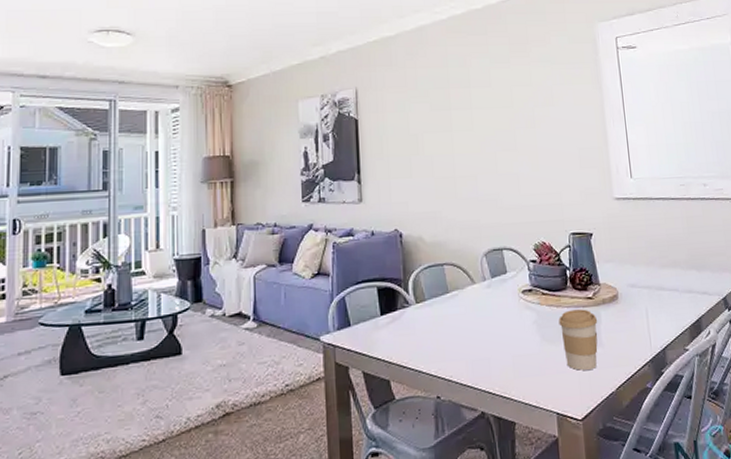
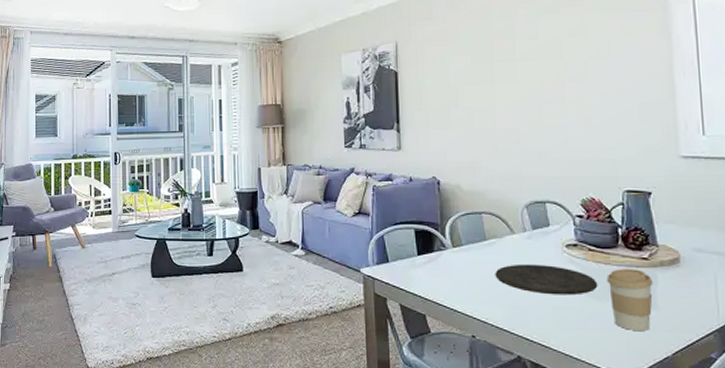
plate: none [457,313,552,344] -> present [495,264,598,296]

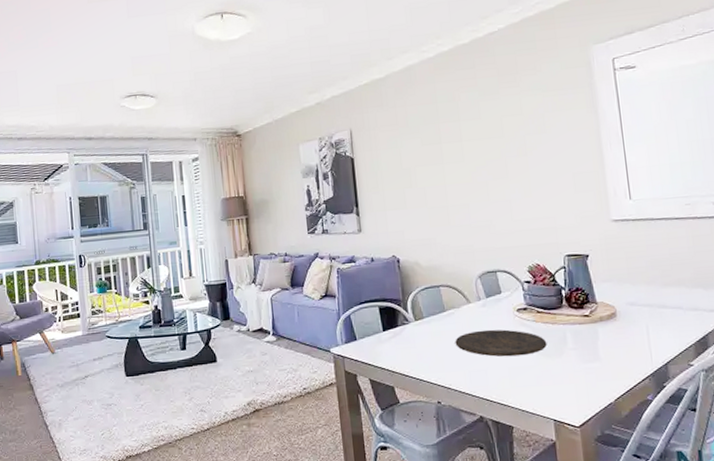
coffee cup: present [607,269,654,332] -> none [554,326,595,383]

